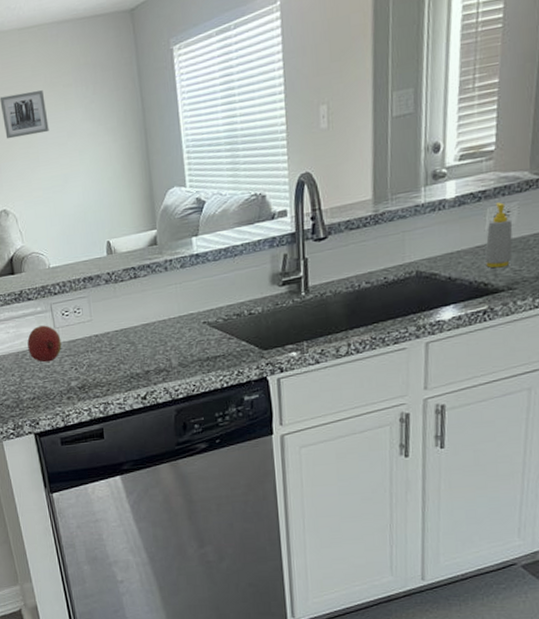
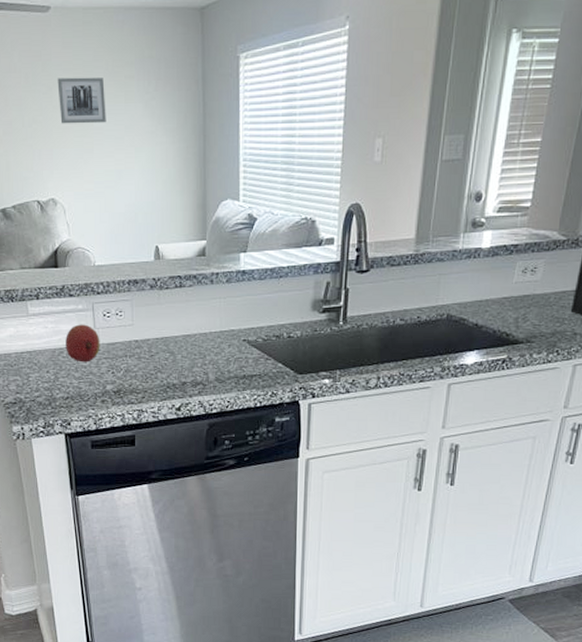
soap bottle: present [484,202,513,268] -> none [509,258,538,320]

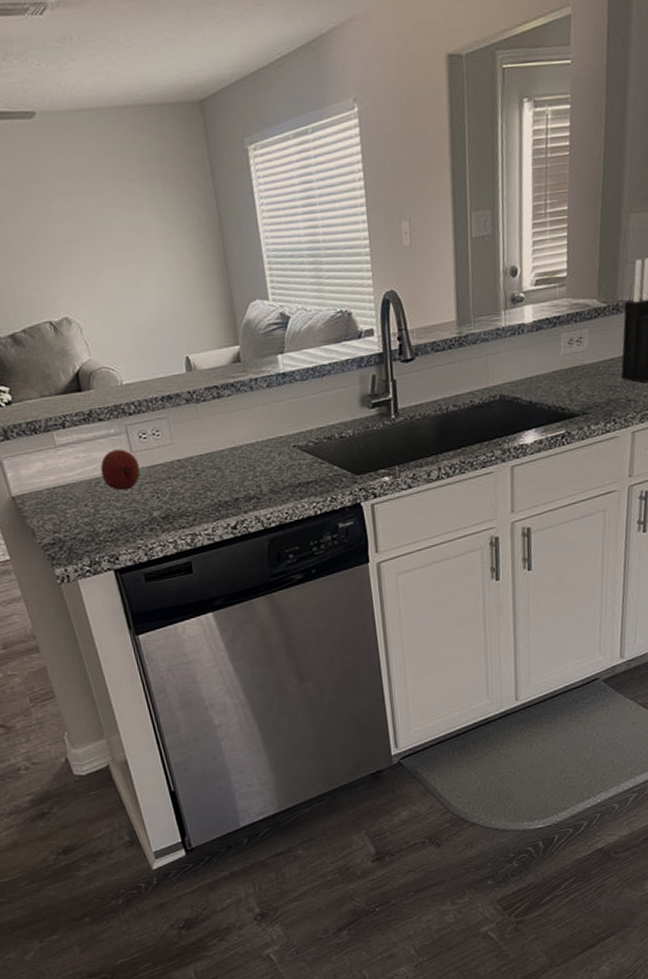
wall art: present [57,77,106,124] -> none [53,183,114,237]

